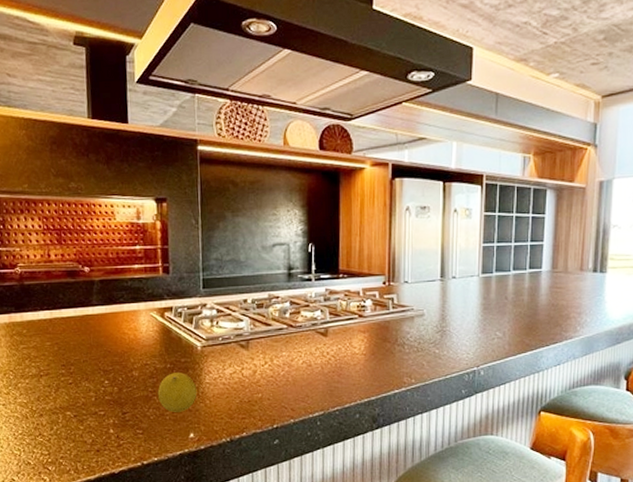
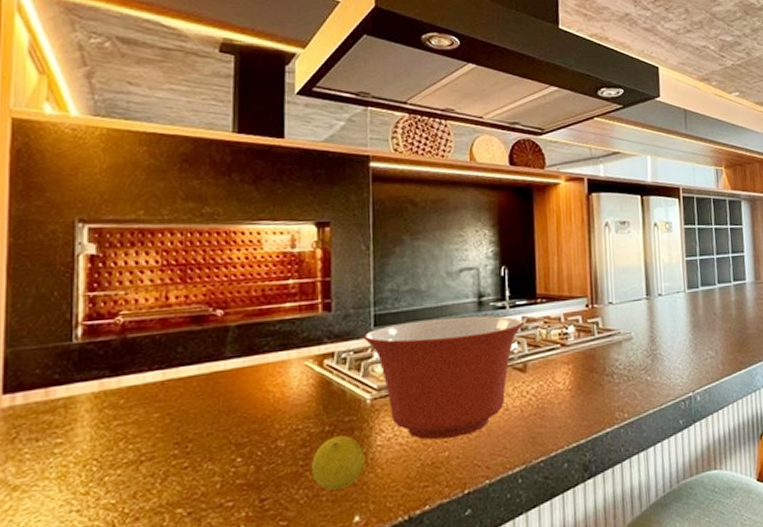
mixing bowl: none [195,285,327,384] -> present [364,316,524,440]

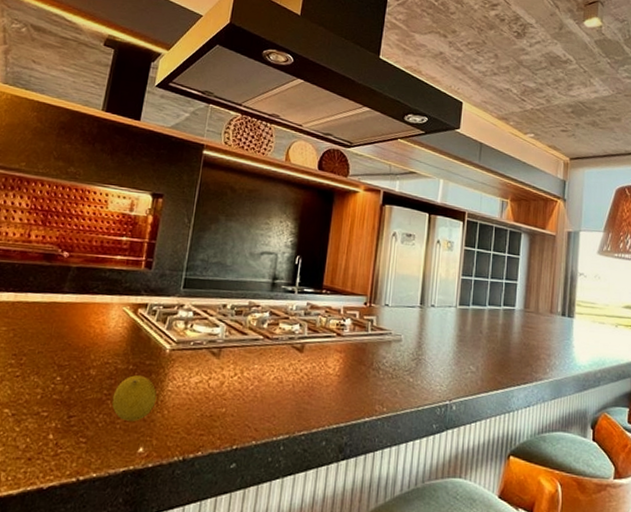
mixing bowl: present [364,316,524,440] -> none [173,289,308,398]

